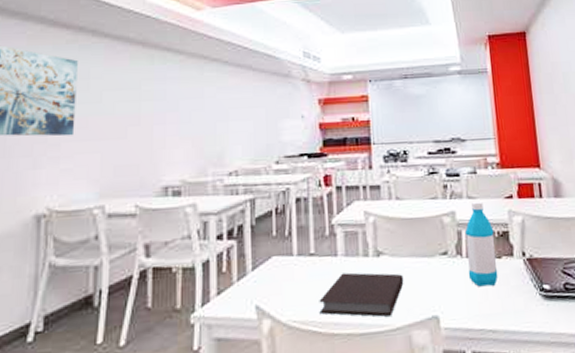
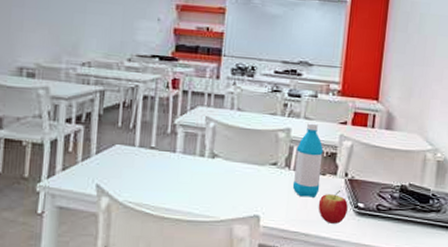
notebook: present [319,272,404,317] -> none [153,168,234,210]
apple: none [500,273,534,314] -> present [318,191,348,224]

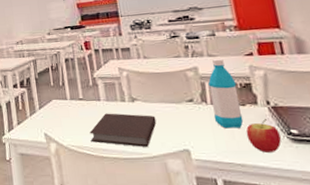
notebook: none [153,168,234,210] -> present [89,113,157,147]

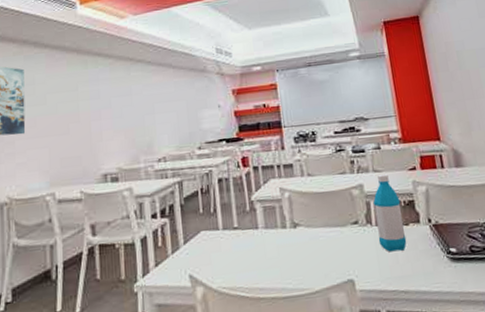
notebook: present [89,113,157,147] -> none [244,242,320,282]
apple: present [246,119,282,152] -> none [409,238,442,275]

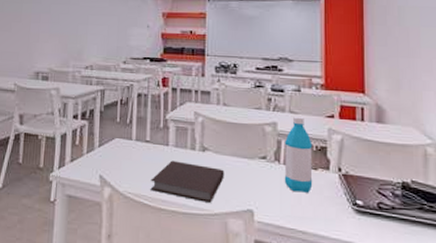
notebook: none [244,242,320,282] -> present [150,160,224,203]

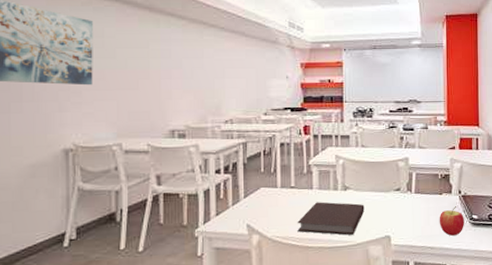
water bottle: present [284,117,313,193] -> none [415,151,439,216]
apple: none [313,186,345,222] -> present [439,206,464,236]

